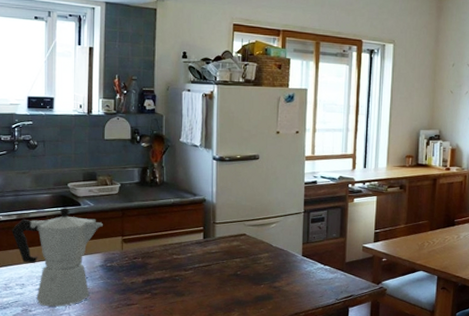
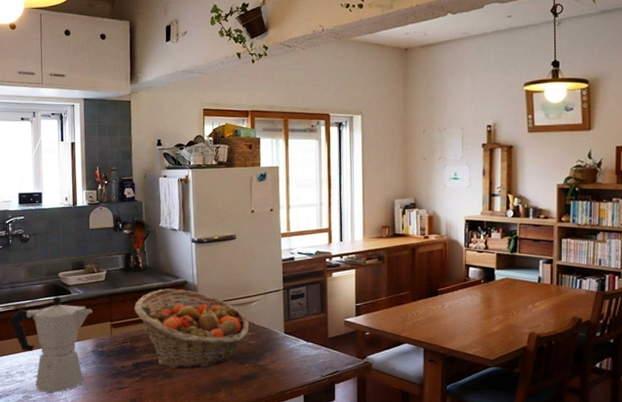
fruit basket: none [148,205,268,288] -> present [134,288,250,369]

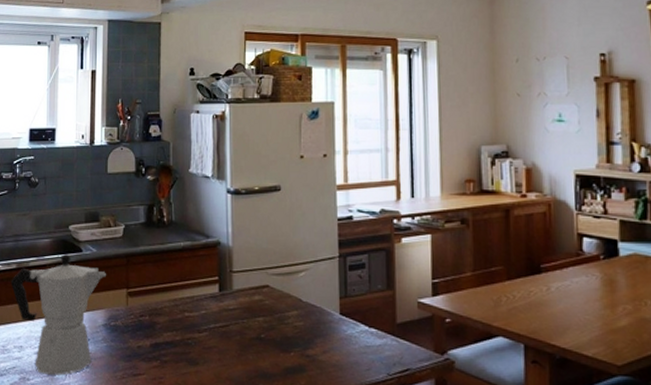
fruit basket: present [134,288,250,369] -> none [156,250,296,355]

